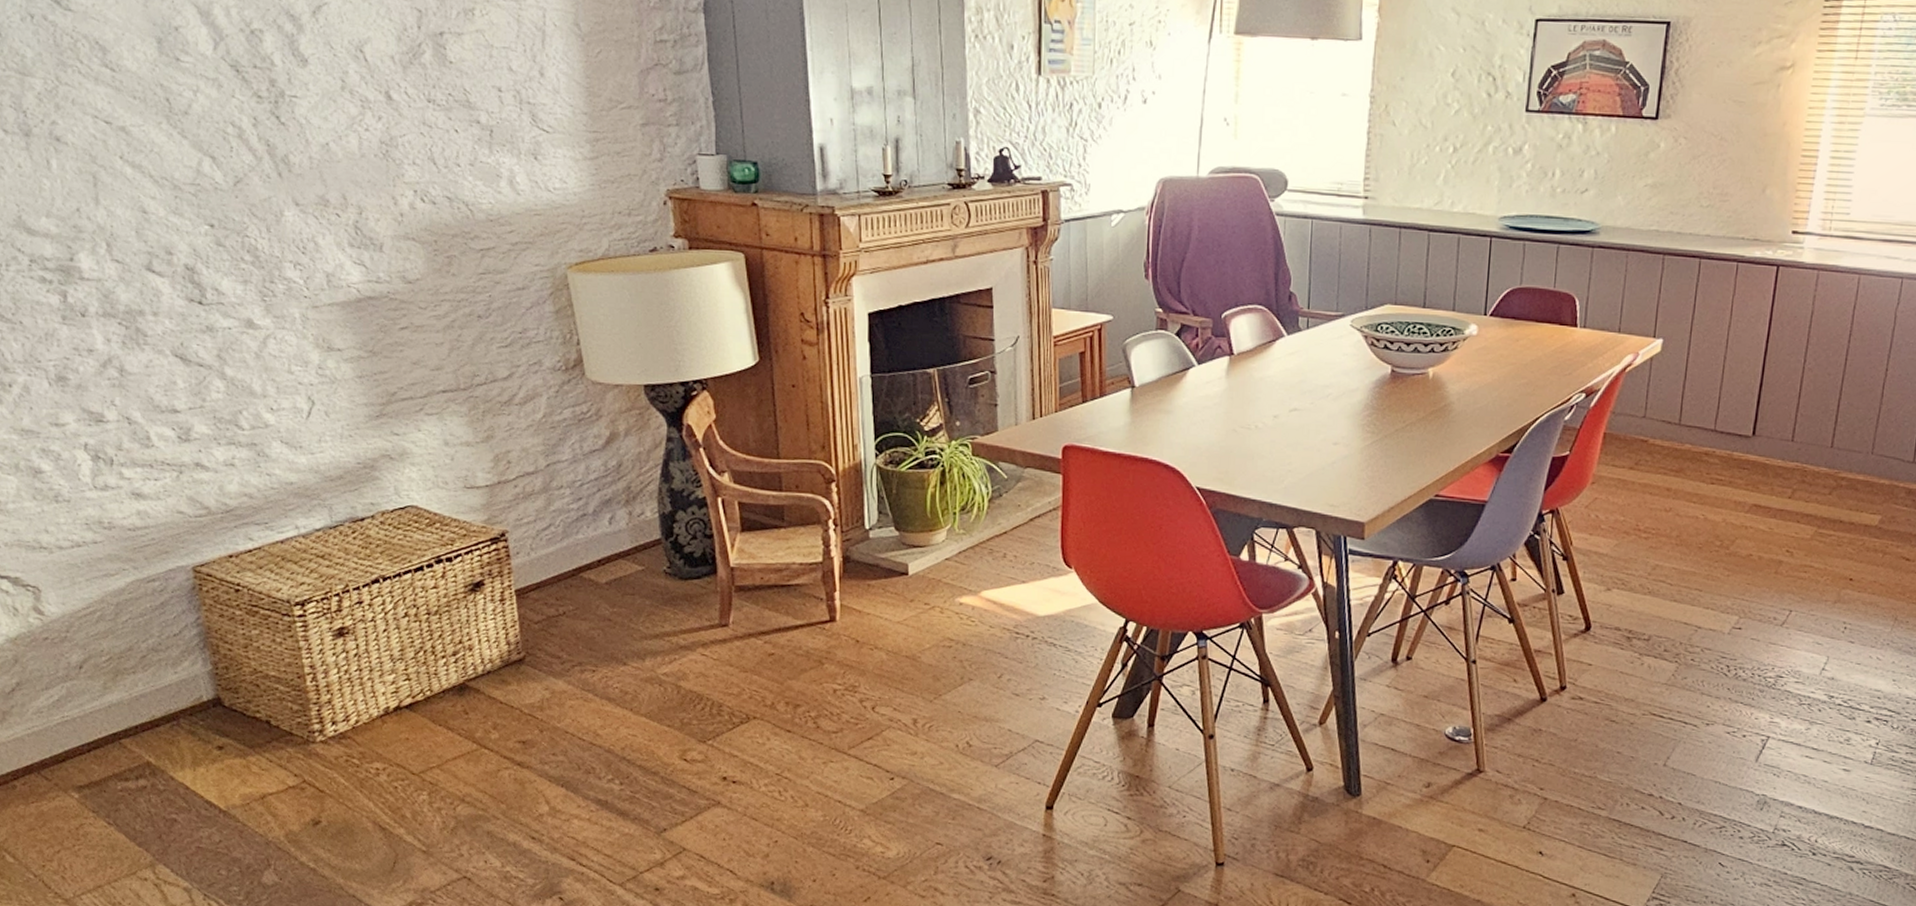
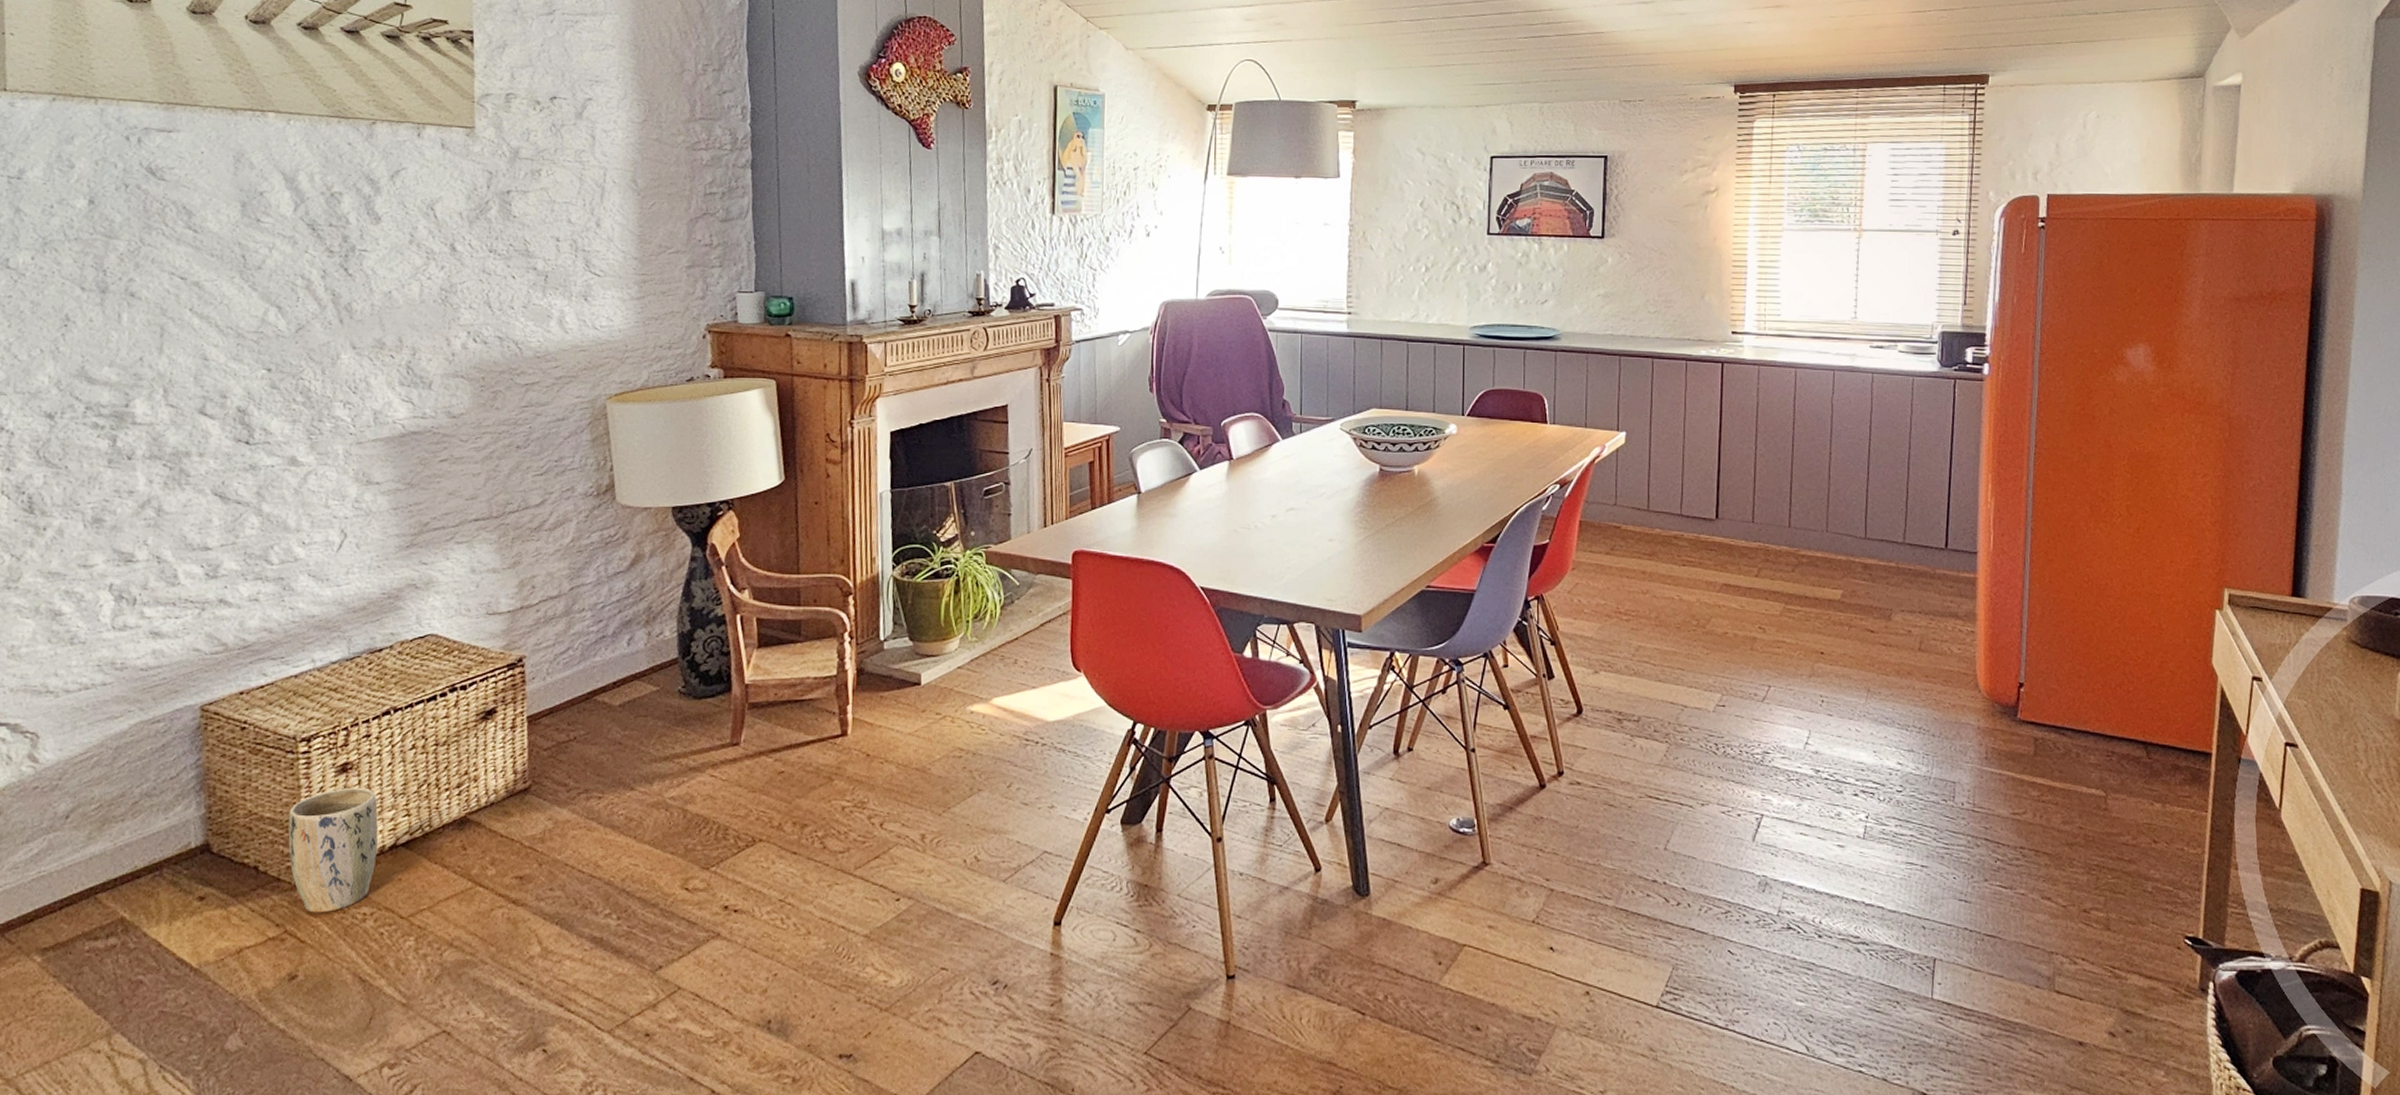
plant pot: none [292,650,383,766] -> present [288,787,379,913]

